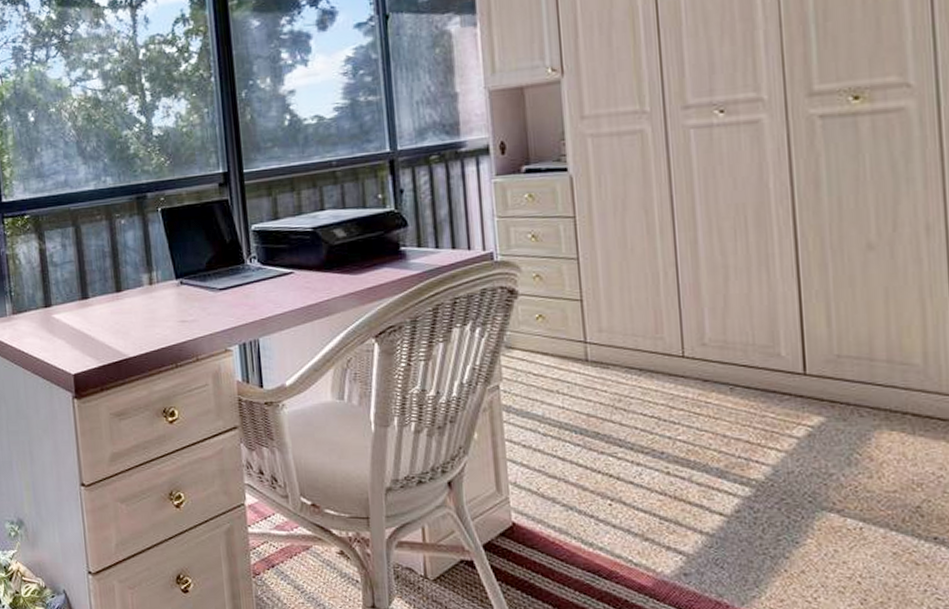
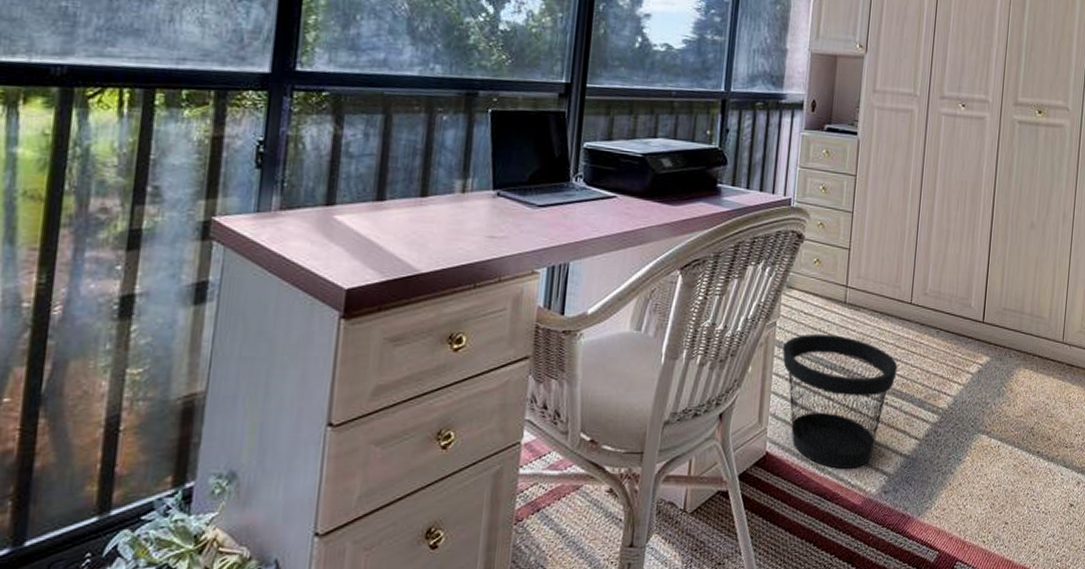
wastebasket: none [513,396,677,545] -> present [782,333,898,469]

